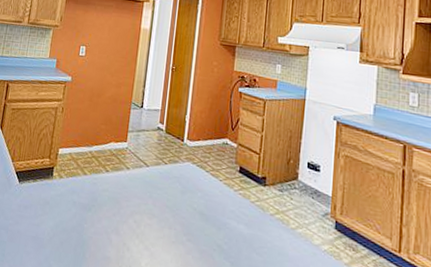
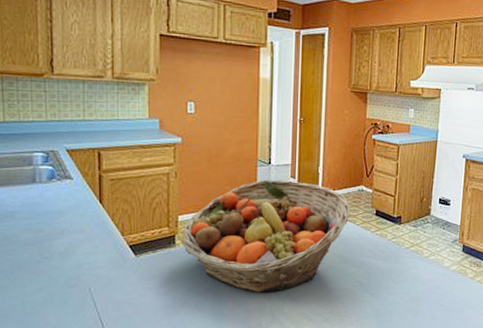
fruit basket: none [58,123,214,241] -> present [182,179,350,292]

